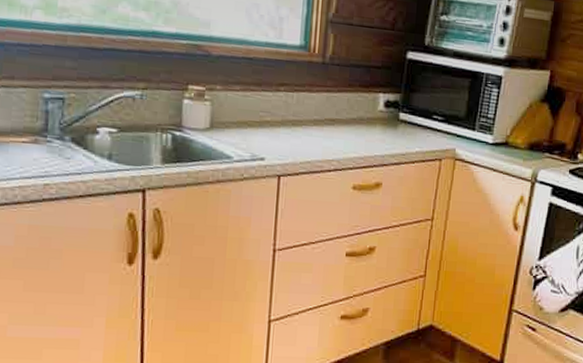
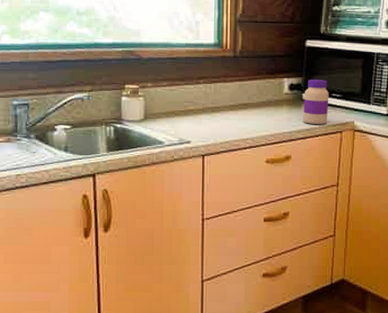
jar: none [398,97,430,150] -> present [303,79,329,124]

